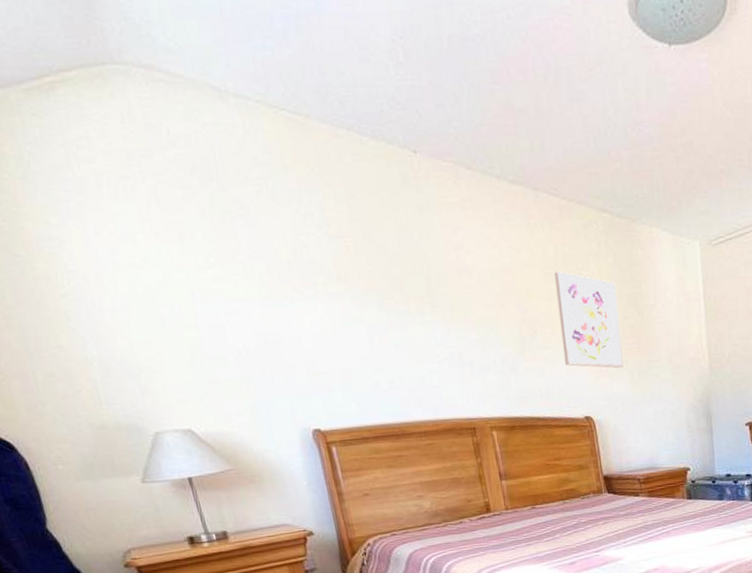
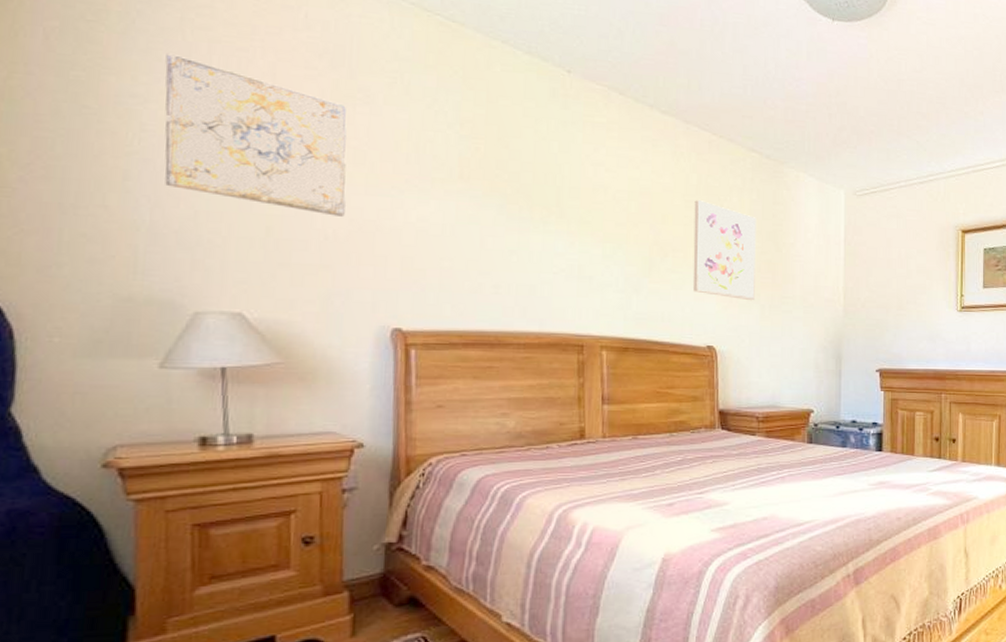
wall art: none [64,191,250,332] -> present [165,52,347,217]

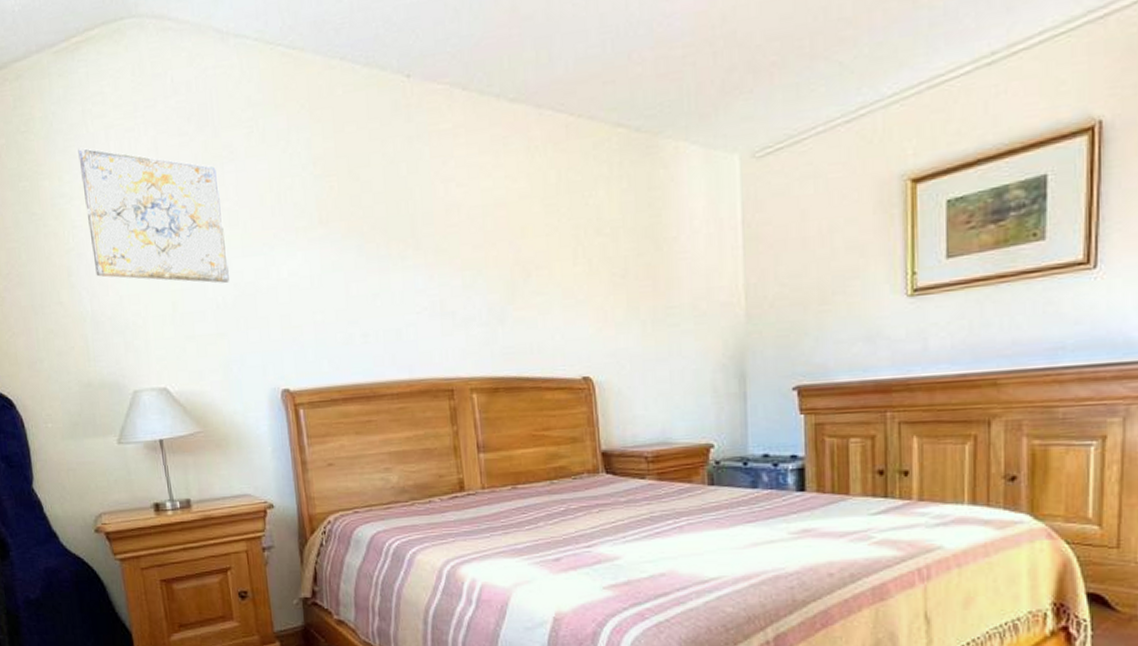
wall art: present [692,200,756,301] -> none [555,201,634,318]

